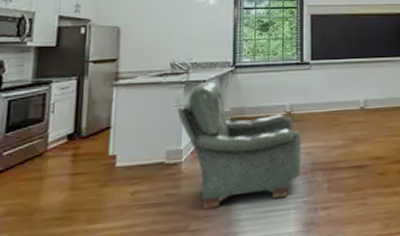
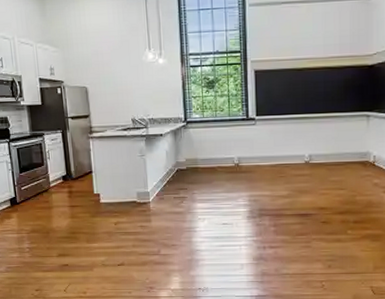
armchair: present [177,81,301,210] -> none [141,135,250,240]

